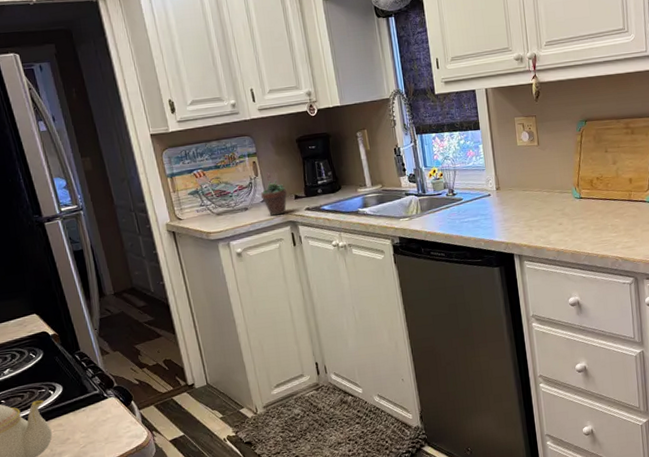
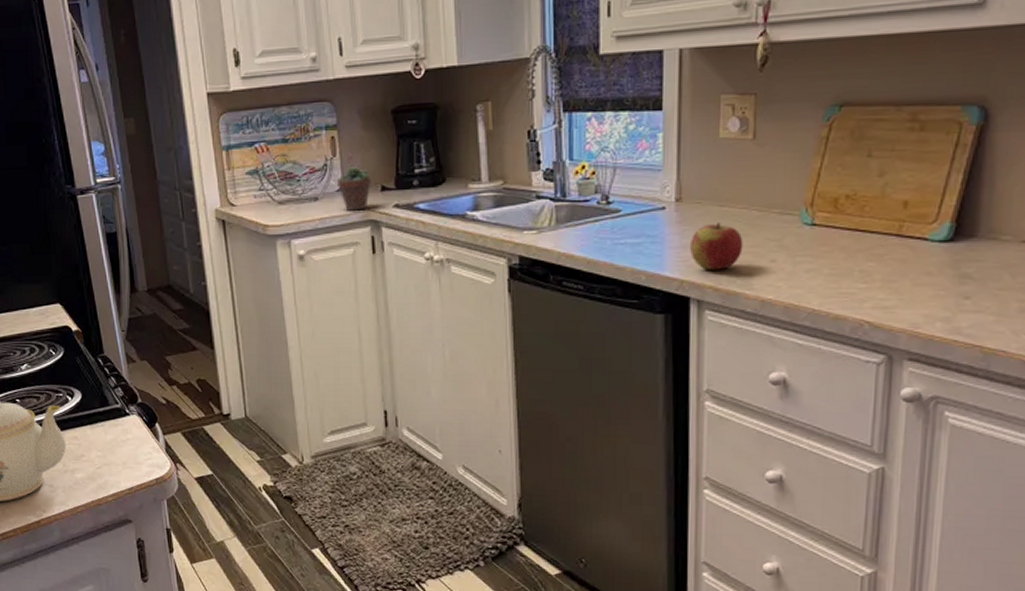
apple: none [509,202,542,234] -> present [690,223,743,270]

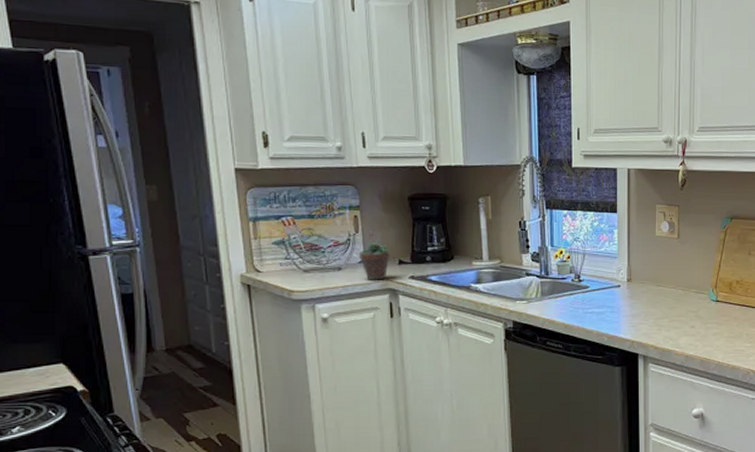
apple: present [690,223,743,270] -> none [638,298,673,333]

